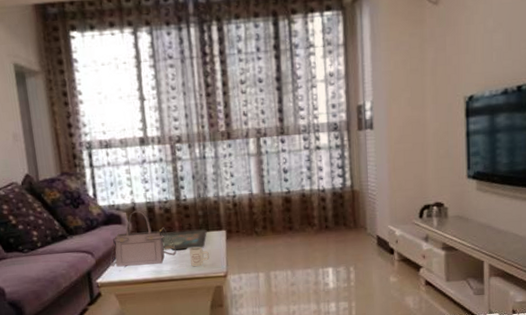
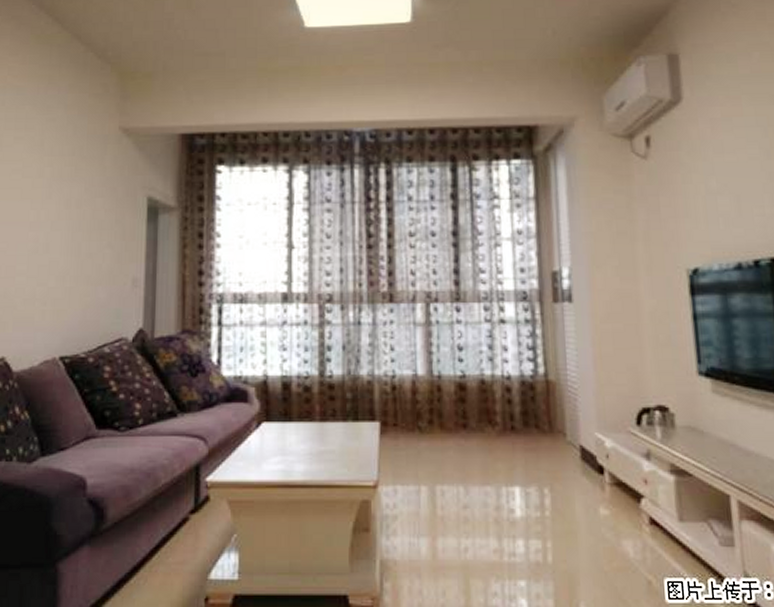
handbag: present [110,209,177,267] -> none [227,384,314,463]
decorative tray: present [161,229,207,251] -> none [296,418,356,444]
mug: present [189,247,210,267] -> none [330,442,356,470]

